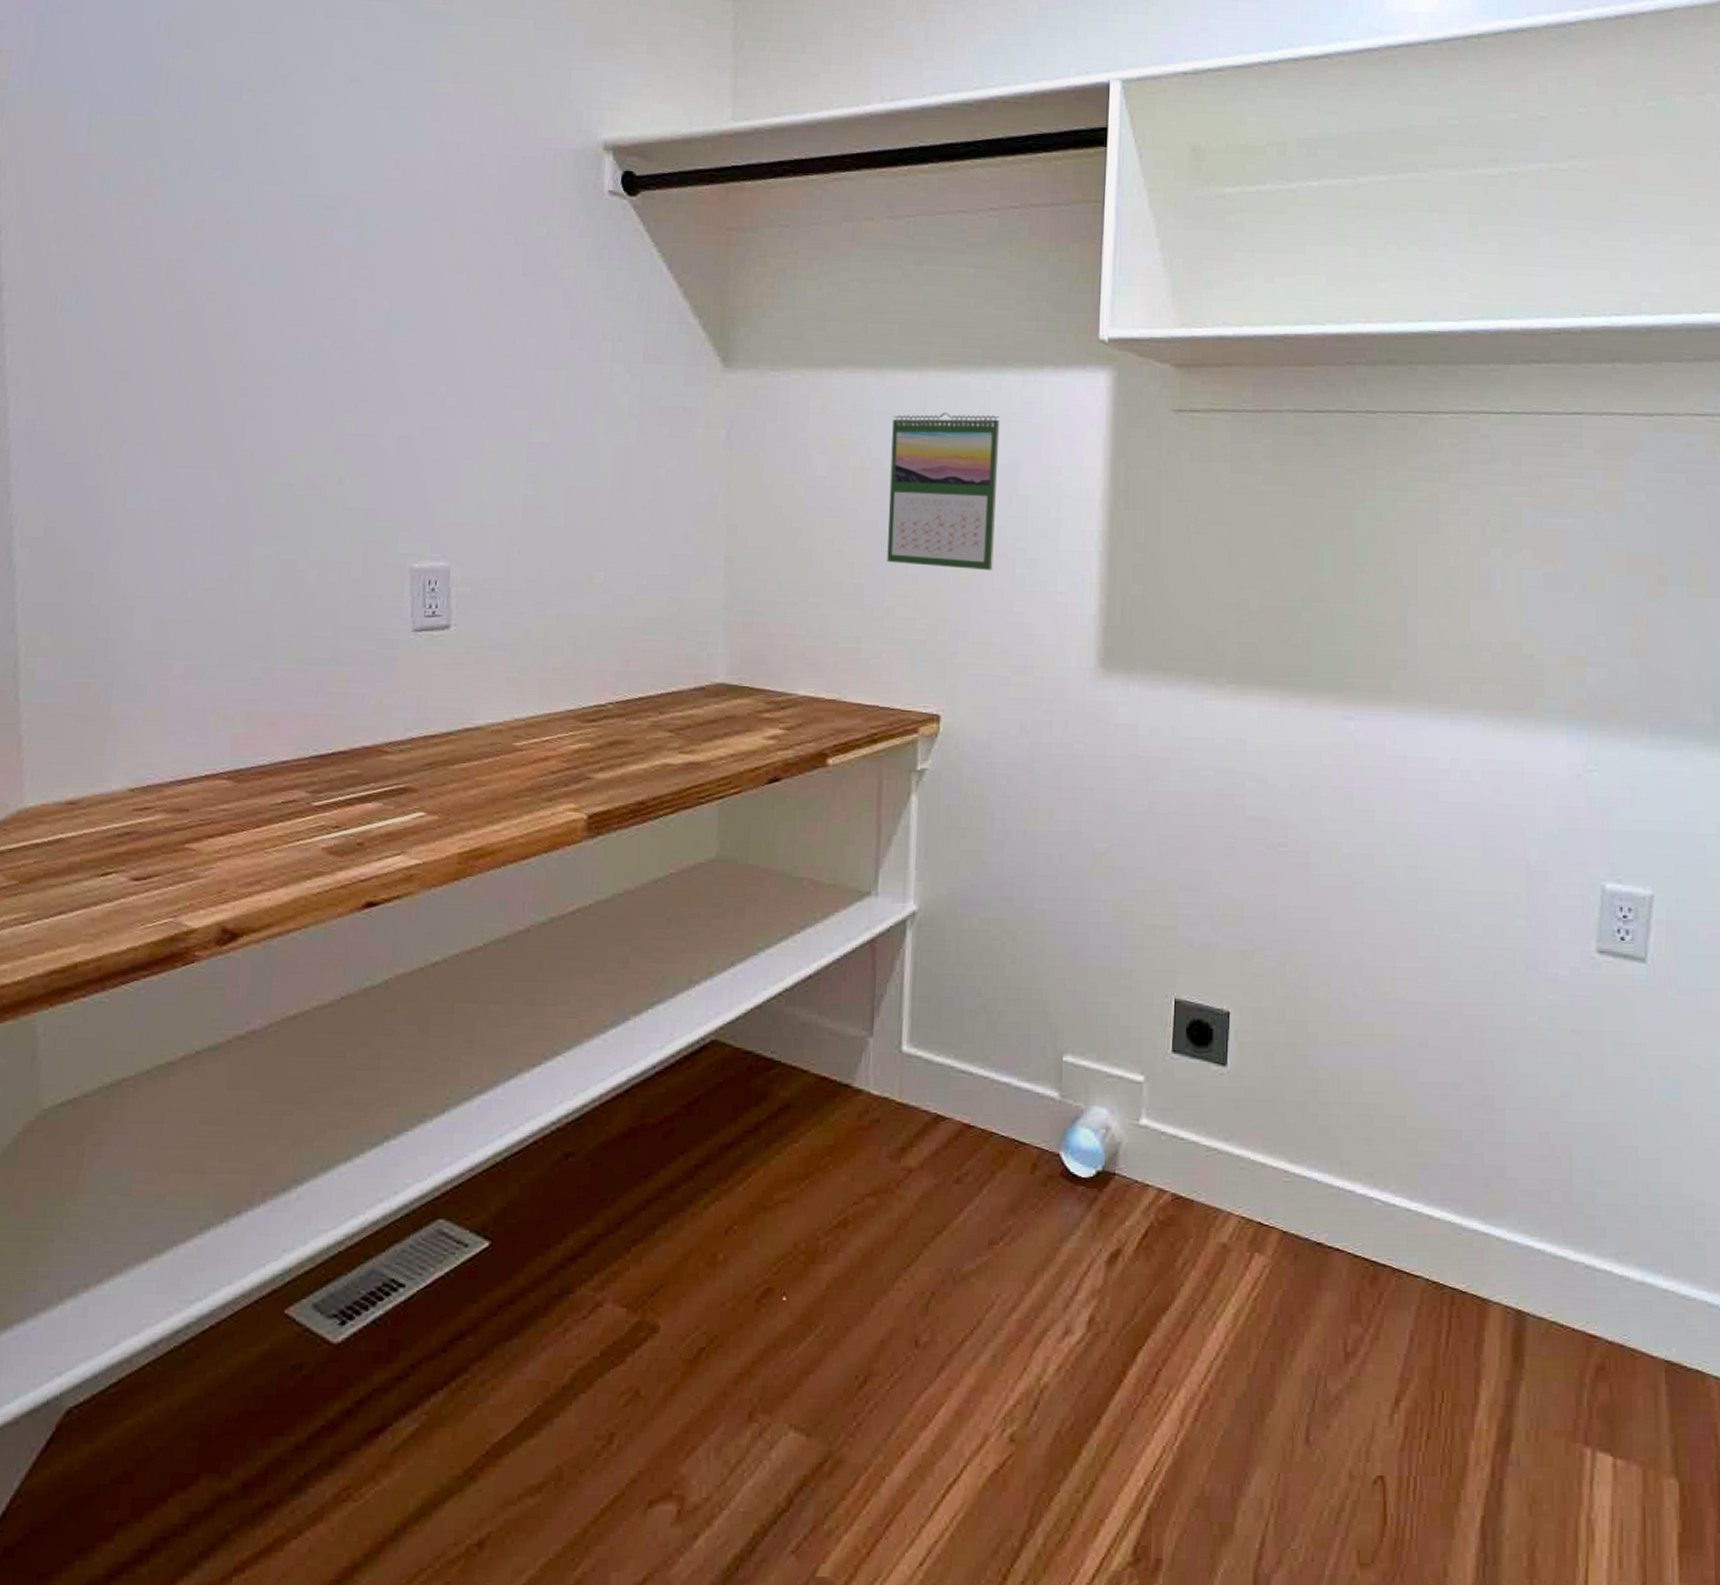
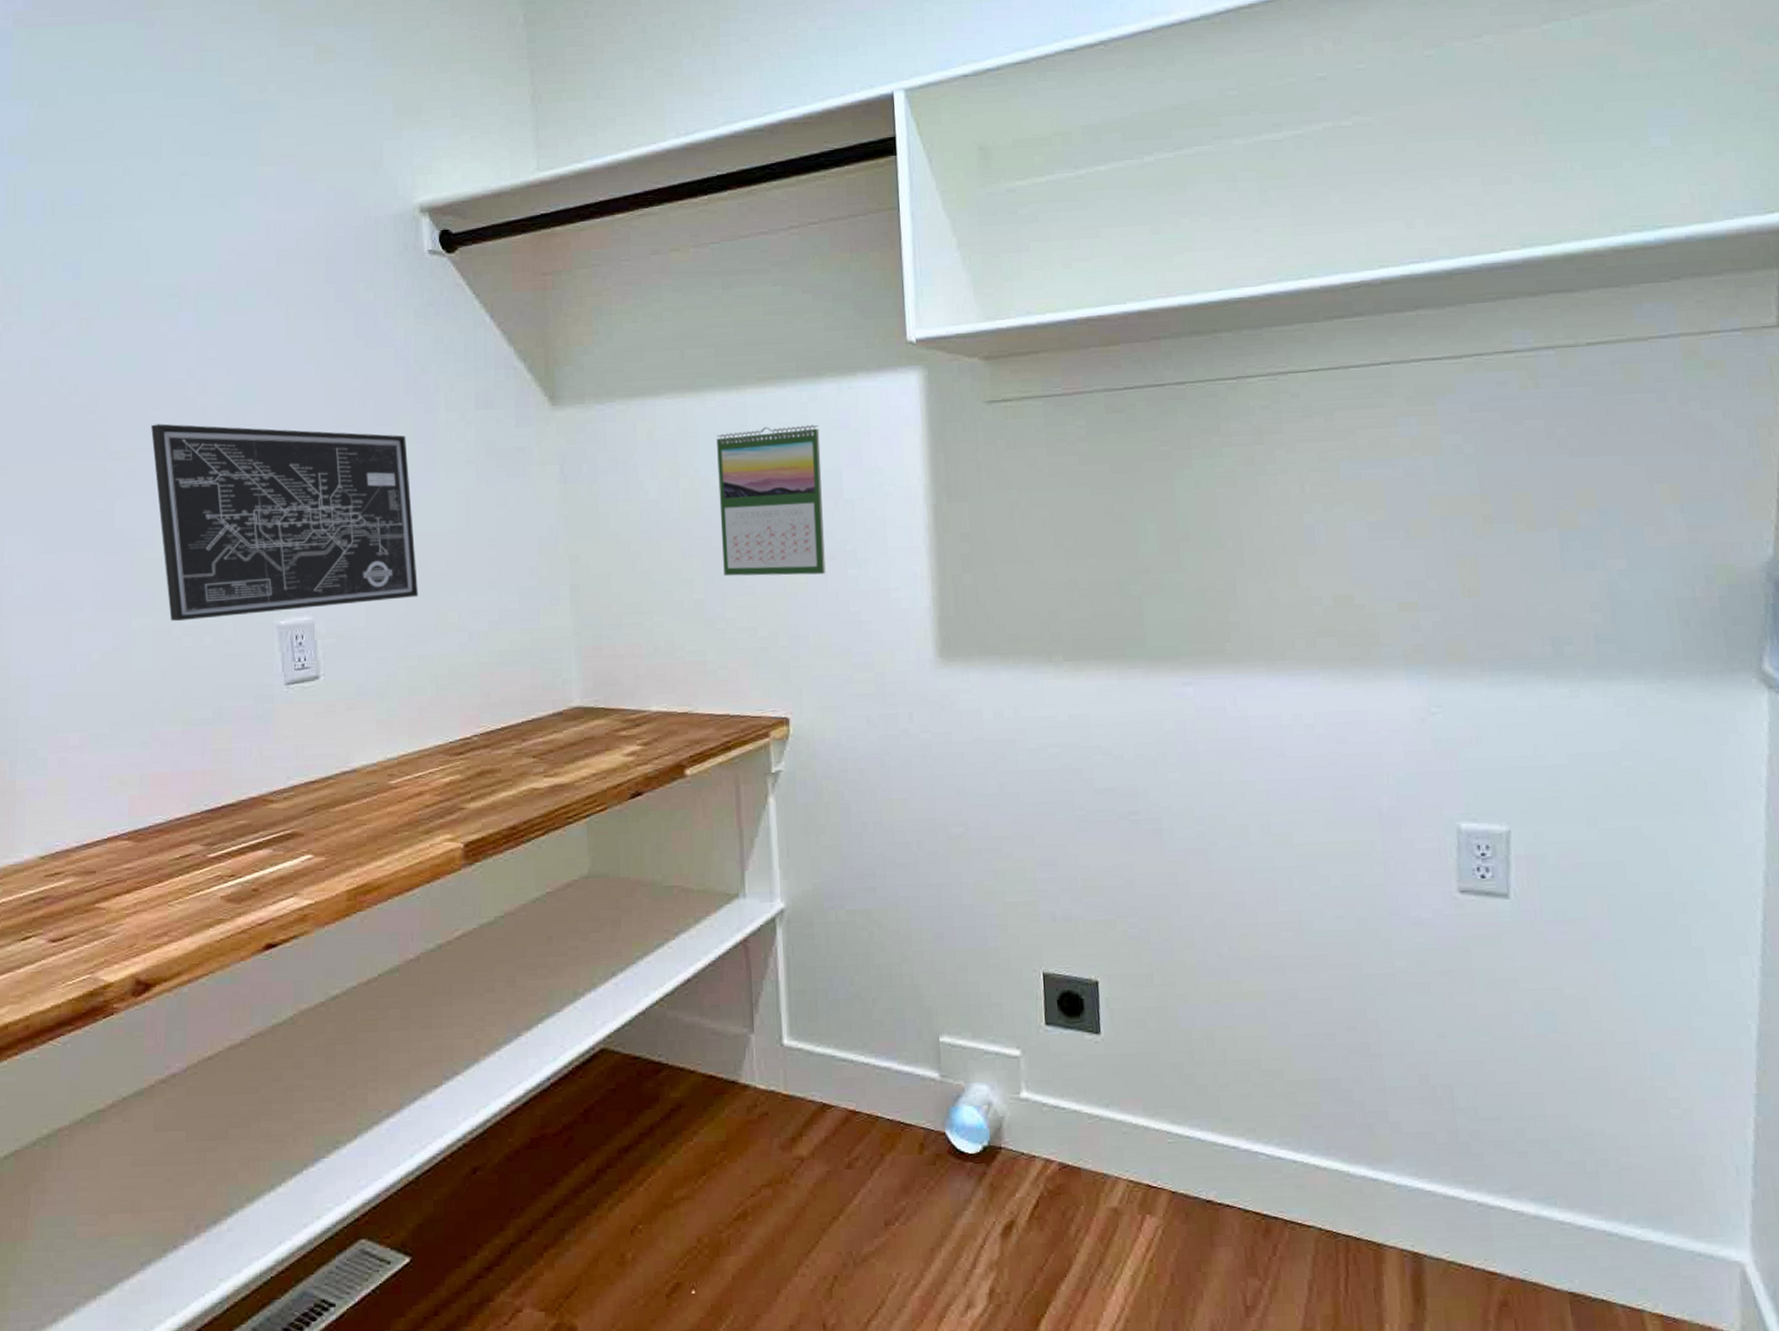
wall art: none [292,342,567,554] -> present [151,423,418,622]

